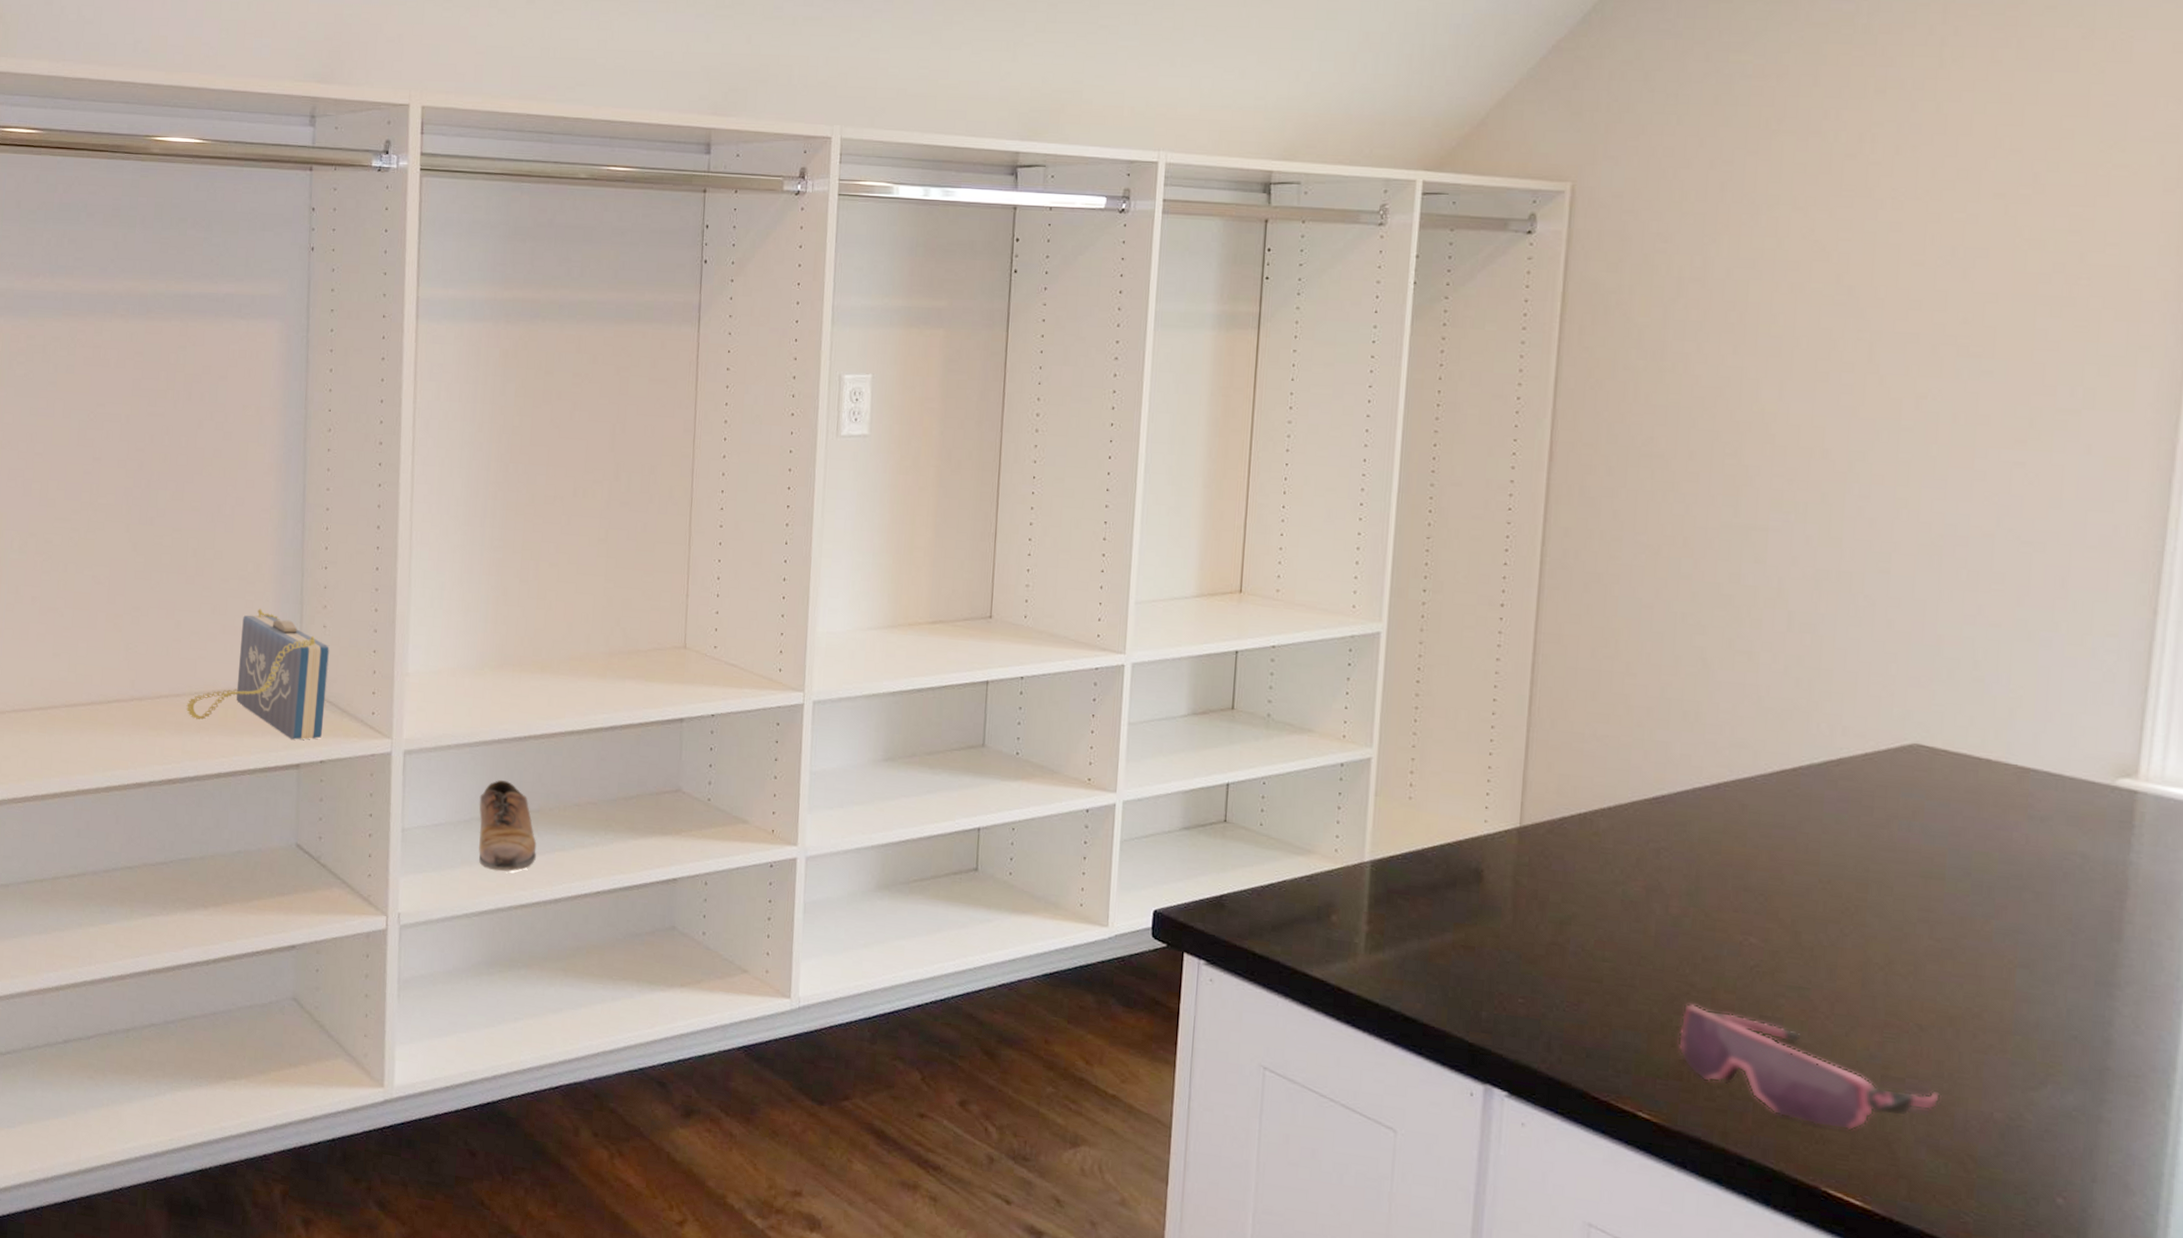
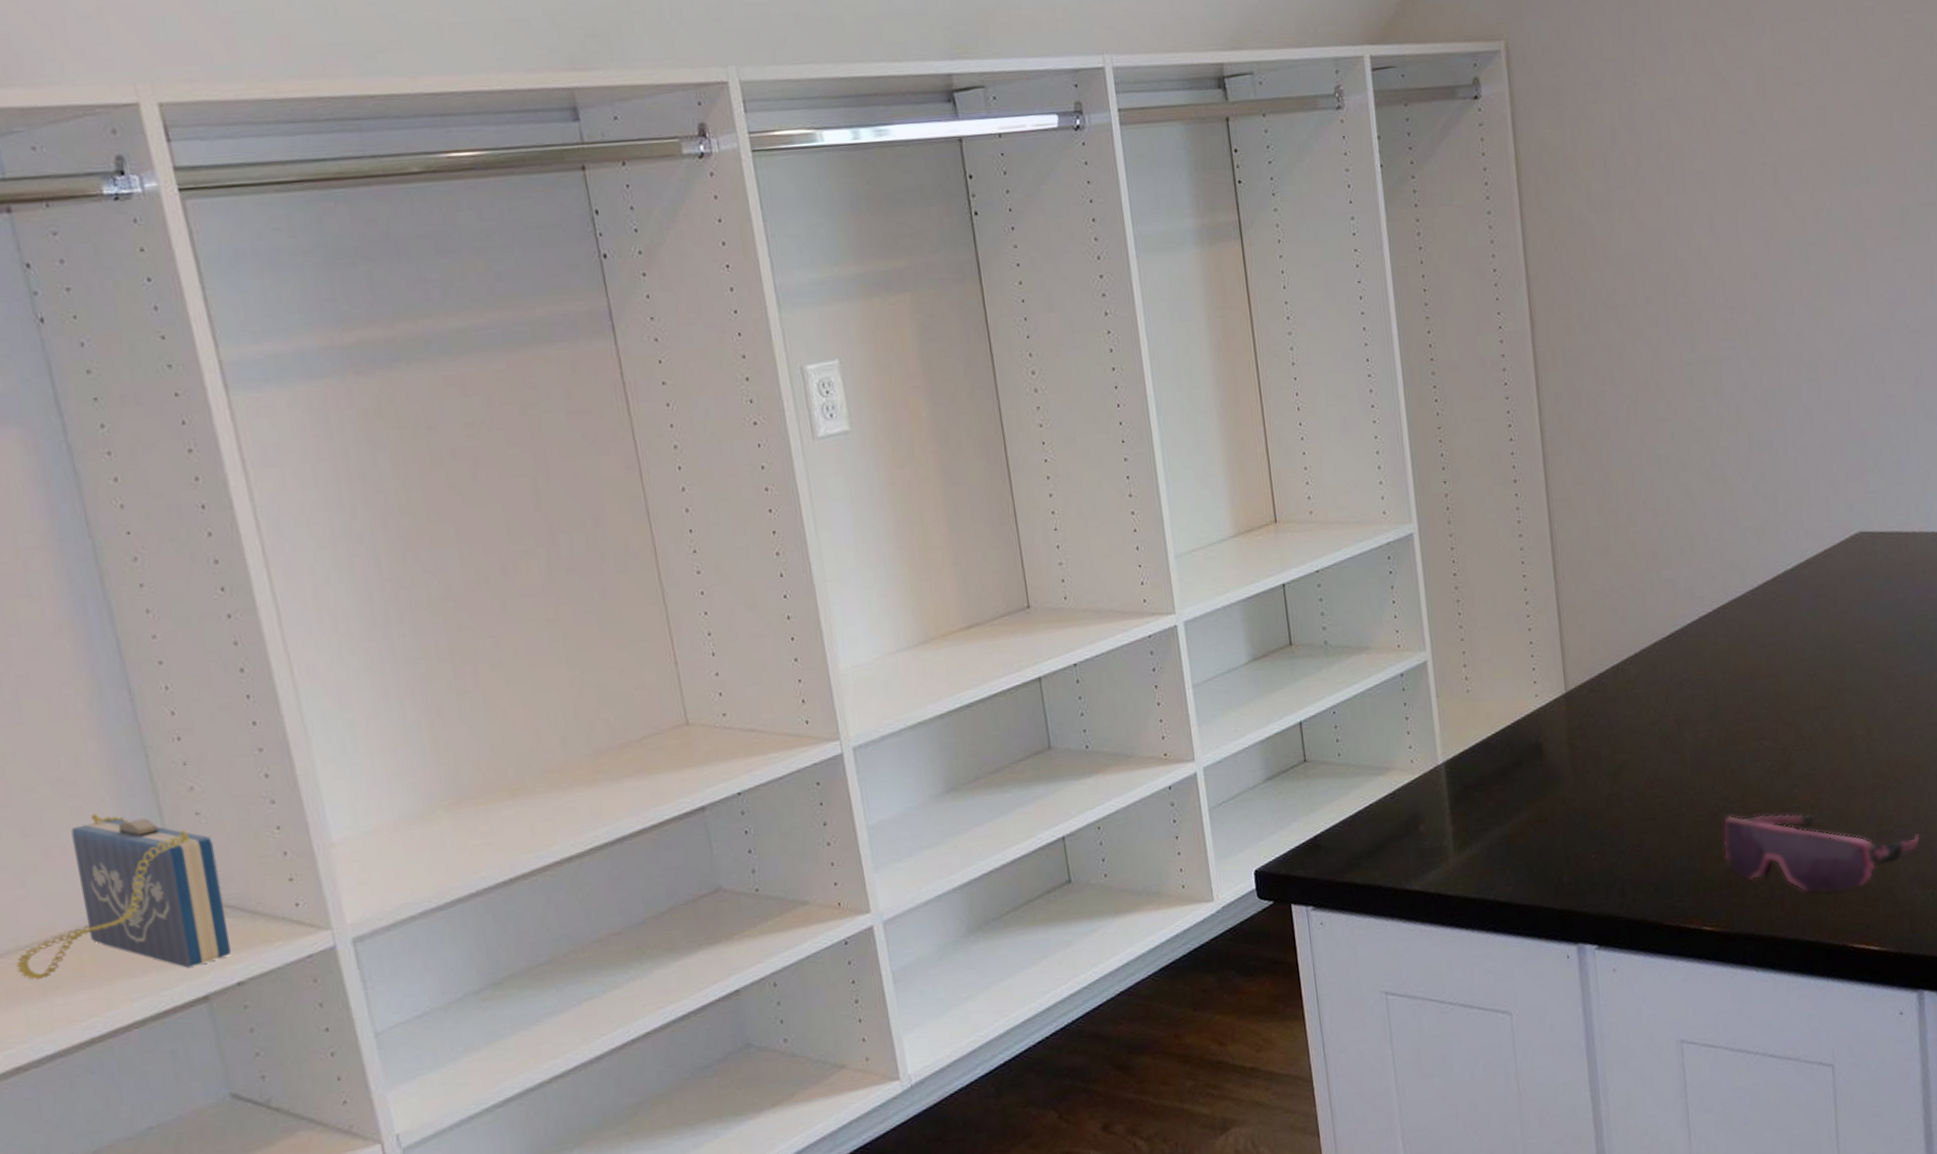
shoe: present [478,779,537,872] -> none [469,938,562,1049]

